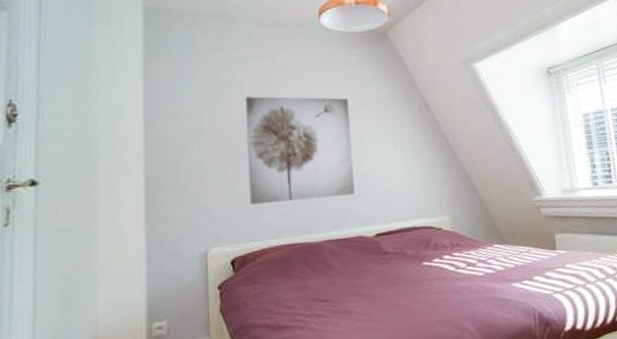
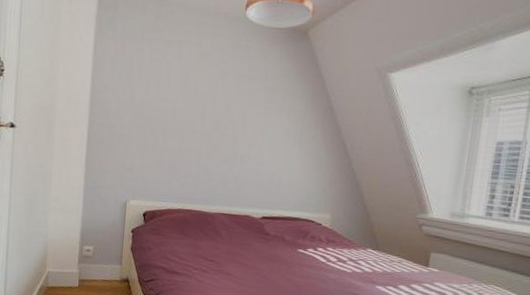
wall art: present [245,96,355,204] -> none [163,78,259,180]

